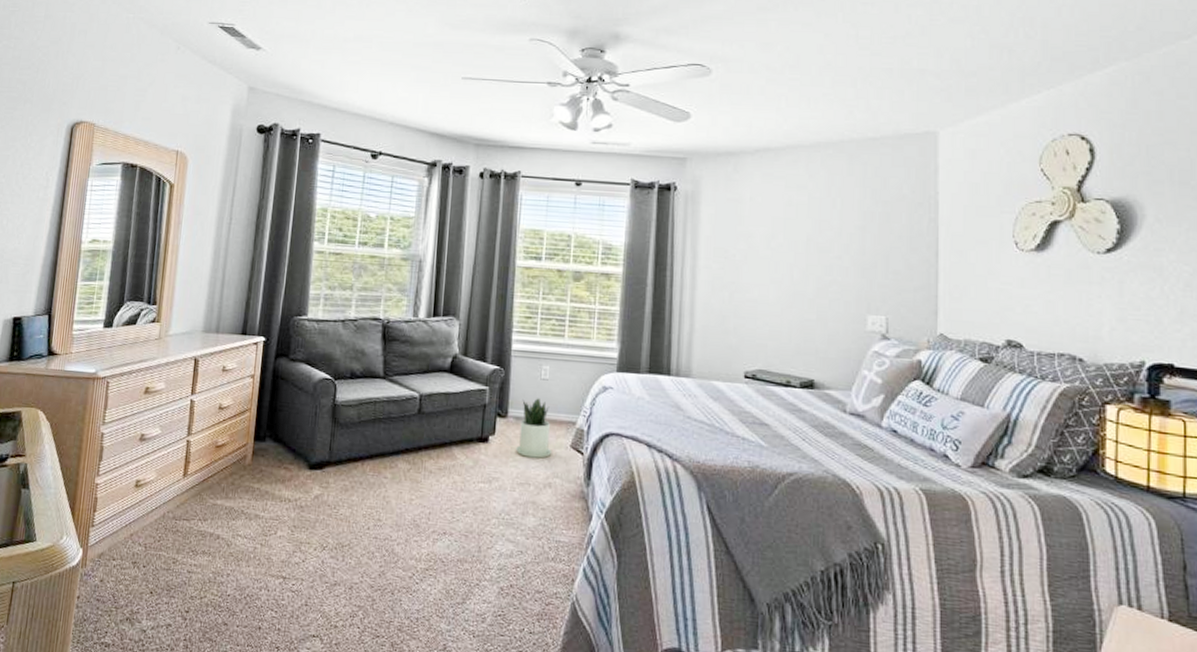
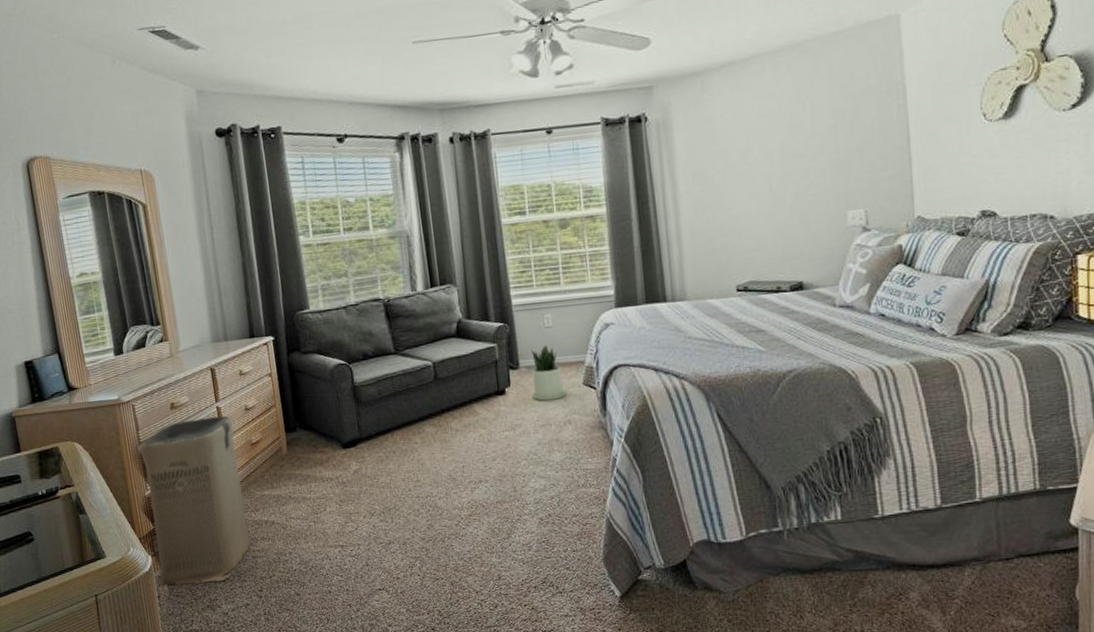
laundry basket: none [80,408,204,593] -> present [139,415,252,586]

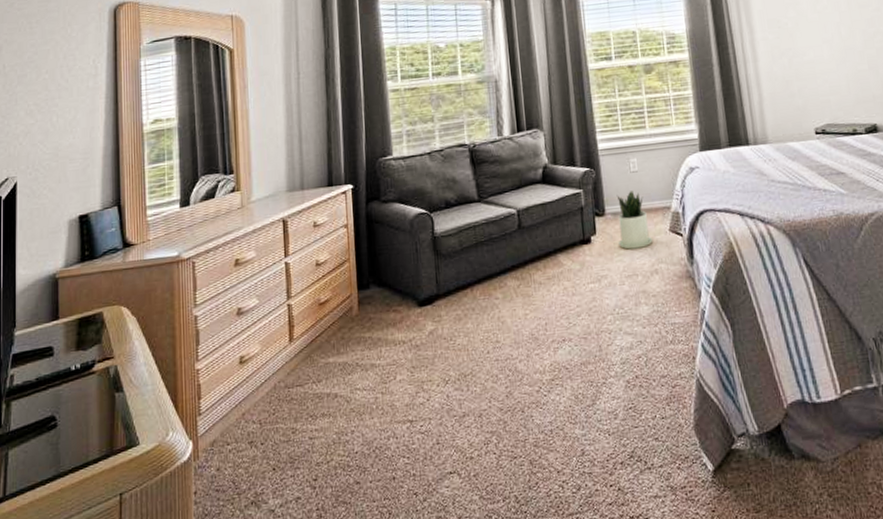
laundry basket: present [139,415,252,586] -> none [194,272,310,478]

